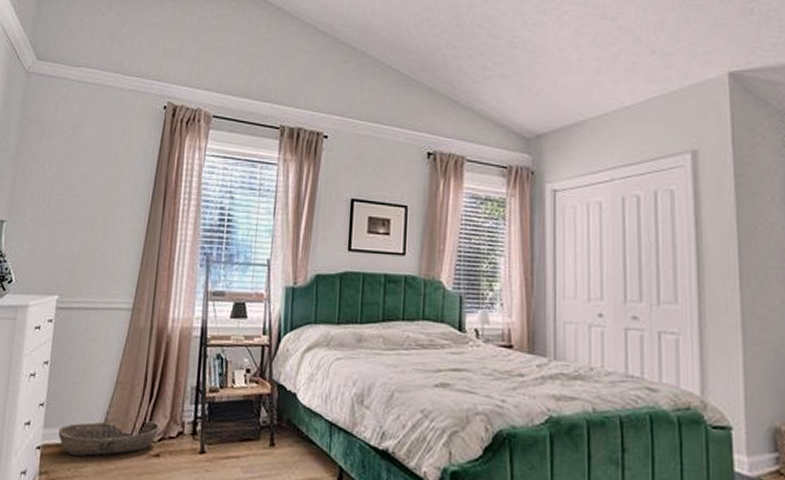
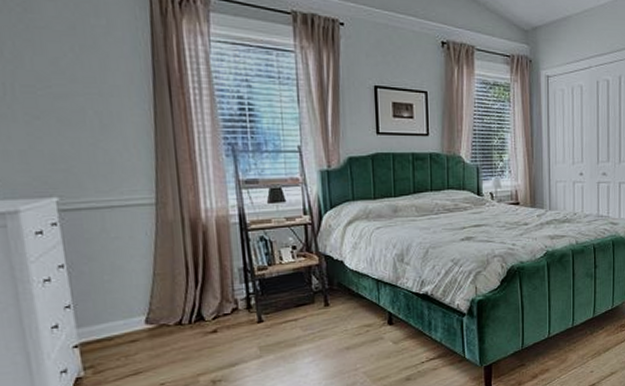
basket: present [58,420,161,457] -> none [95,303,213,347]

